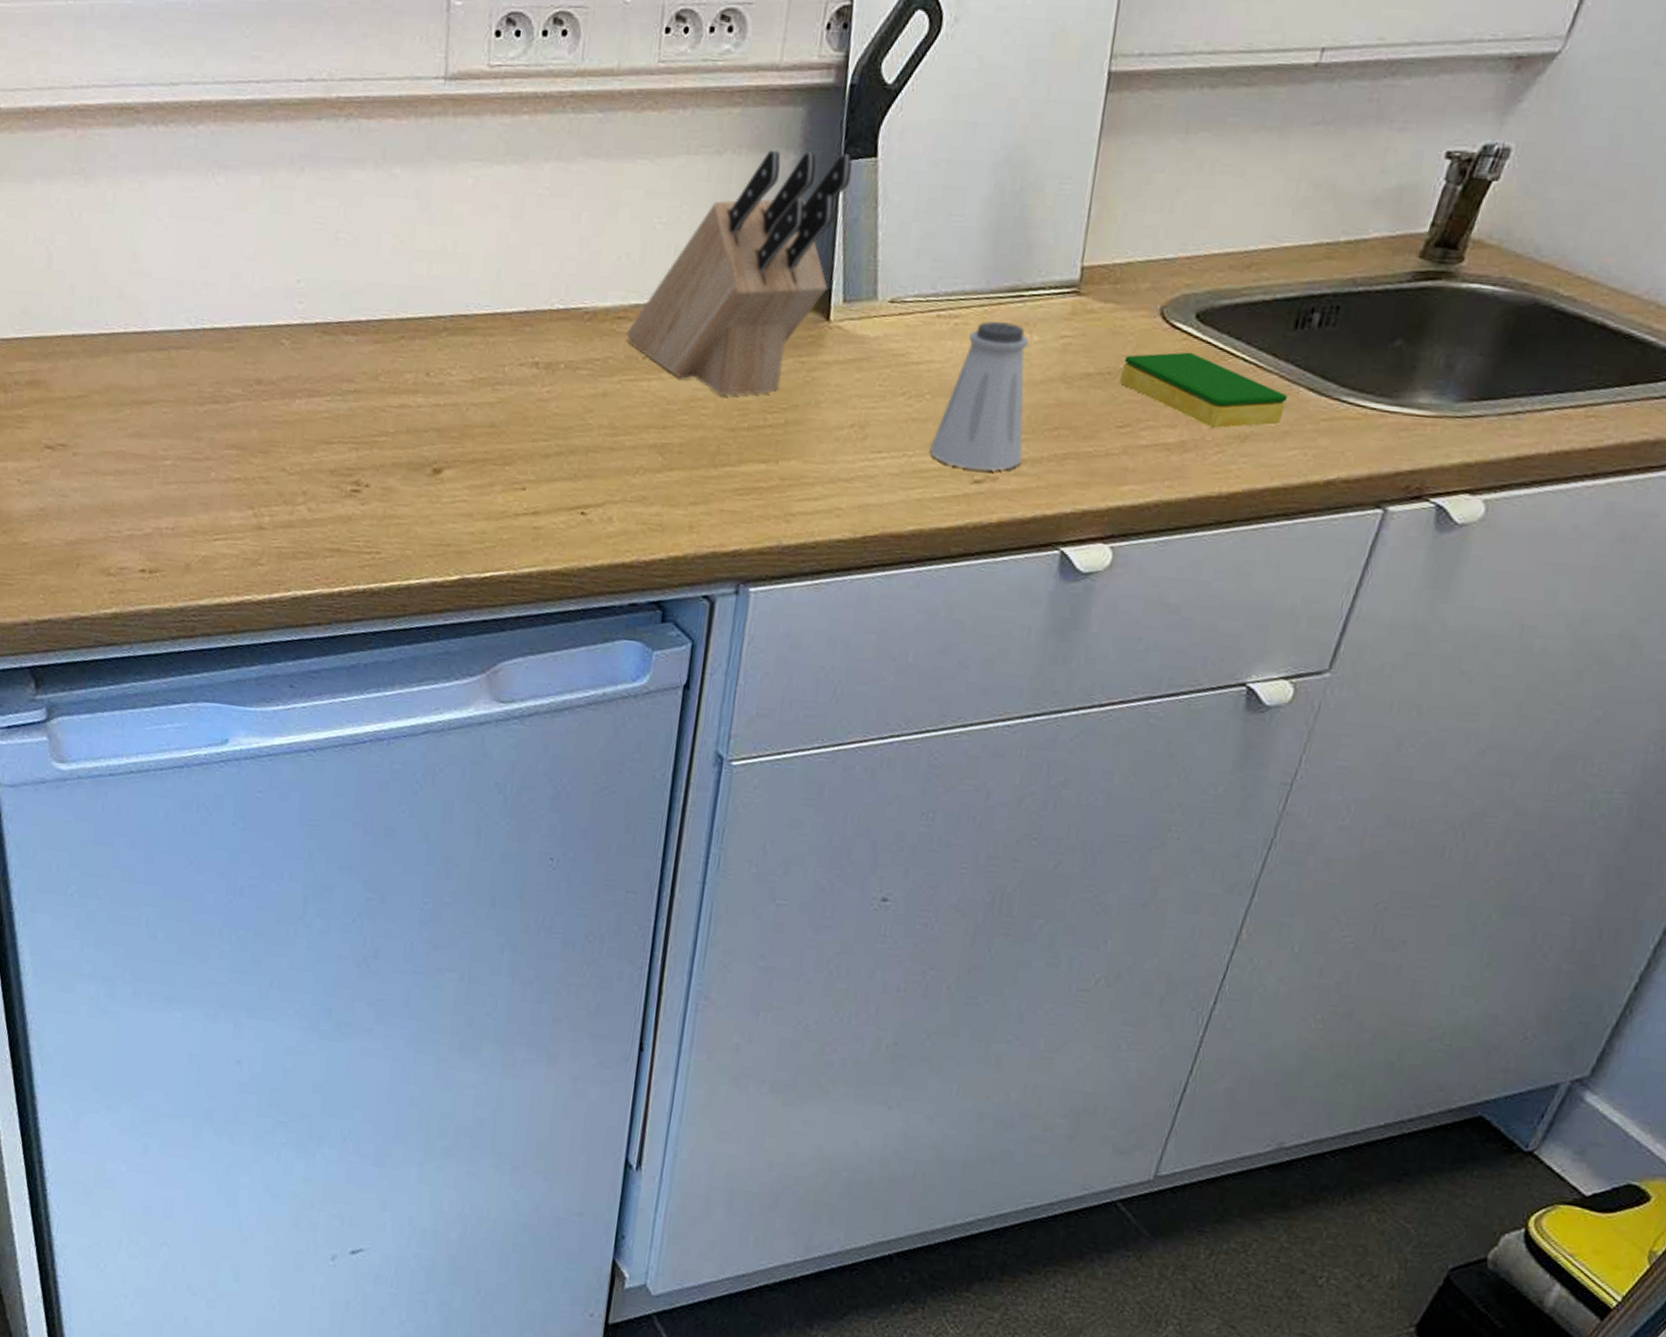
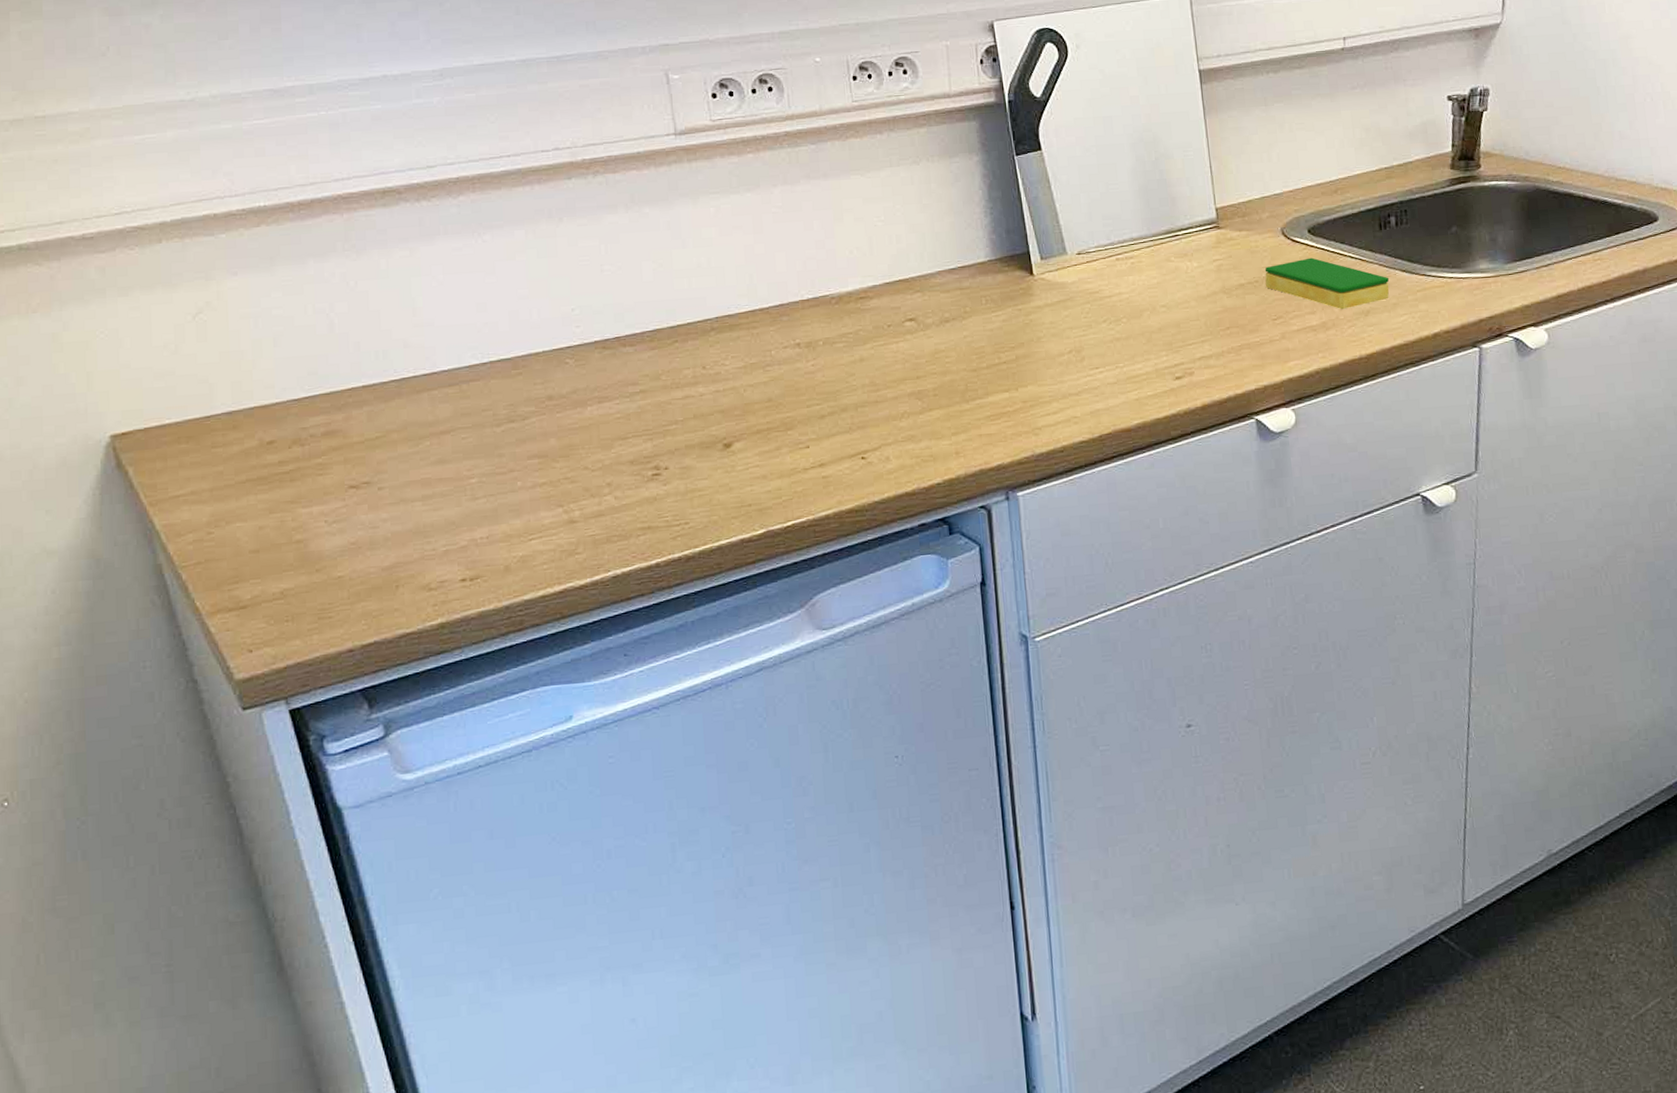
knife block: present [626,149,853,396] -> none [869,151,1026,345]
saltshaker: present [930,321,1029,471] -> none [1135,256,1208,369]

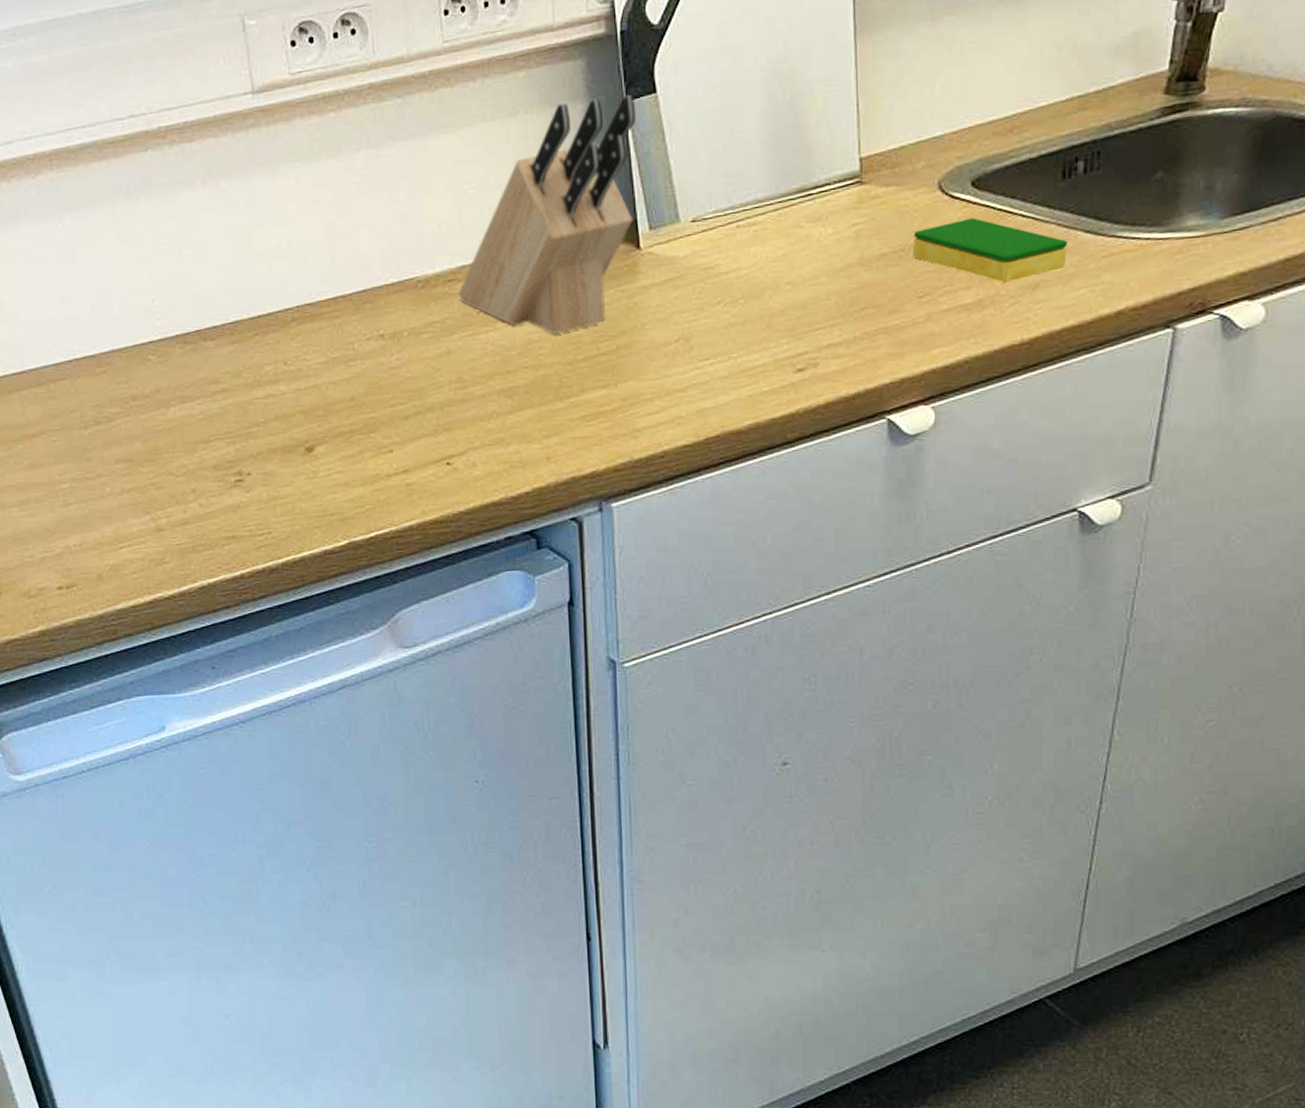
knife block: none [869,151,1026,345] -> present [458,95,637,334]

